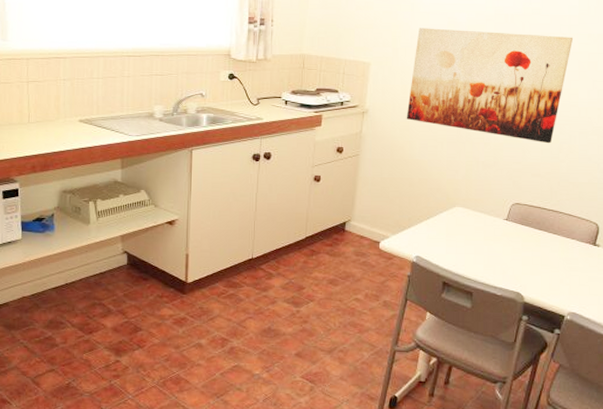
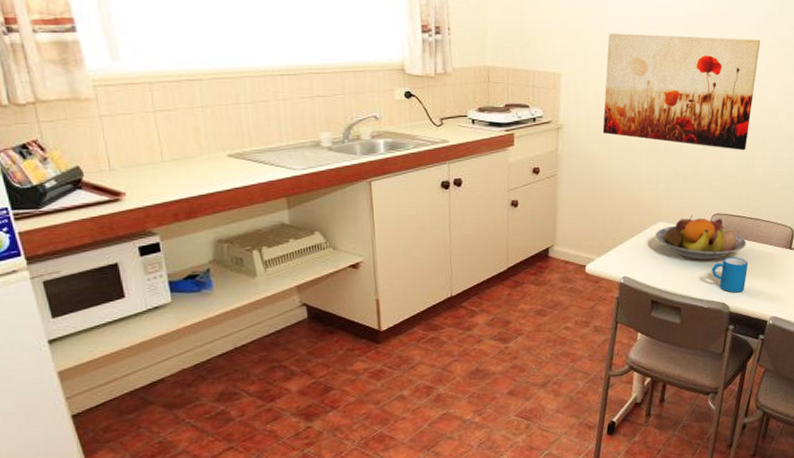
fruit bowl: none [451,202,547,249] -> present [655,215,747,261]
mug: none [507,247,547,284] -> present [711,256,748,293]

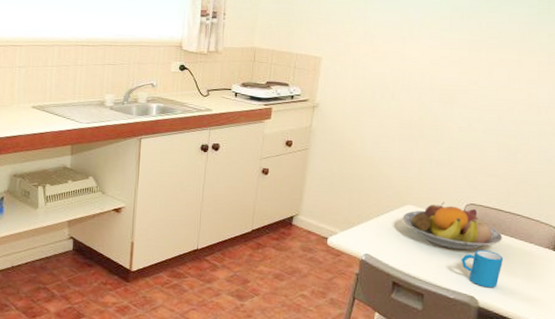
wall art: present [602,33,761,151] -> none [357,24,533,144]

